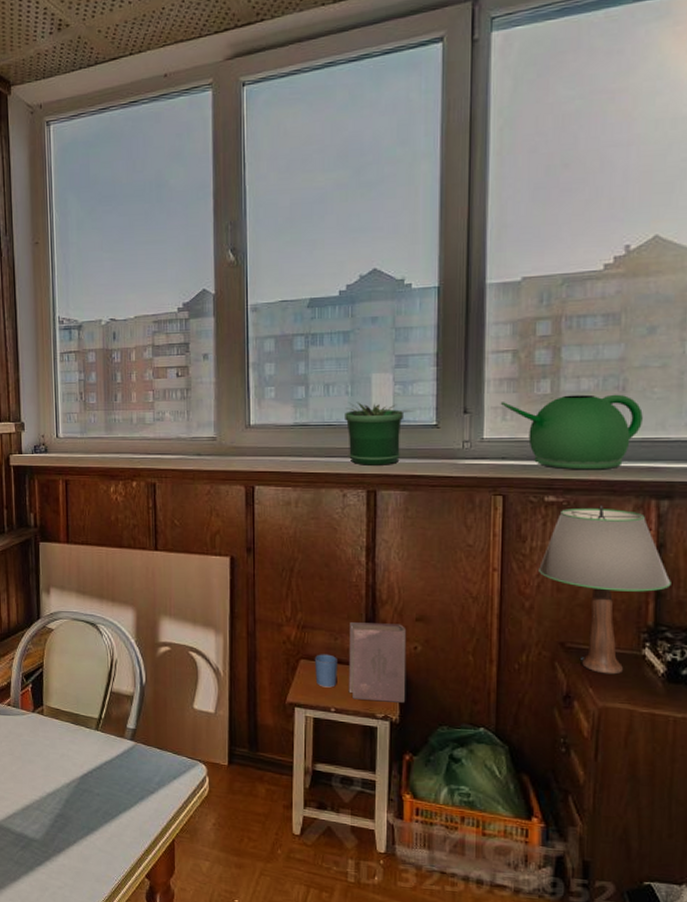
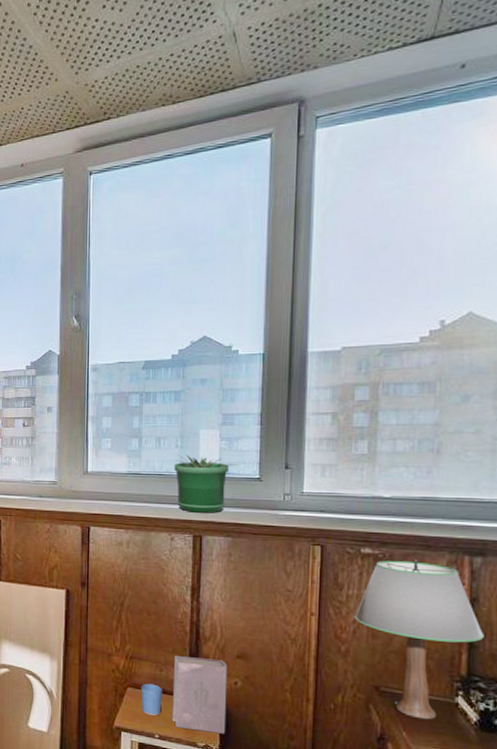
watering can: present [500,394,643,470] -> none [319,455,457,526]

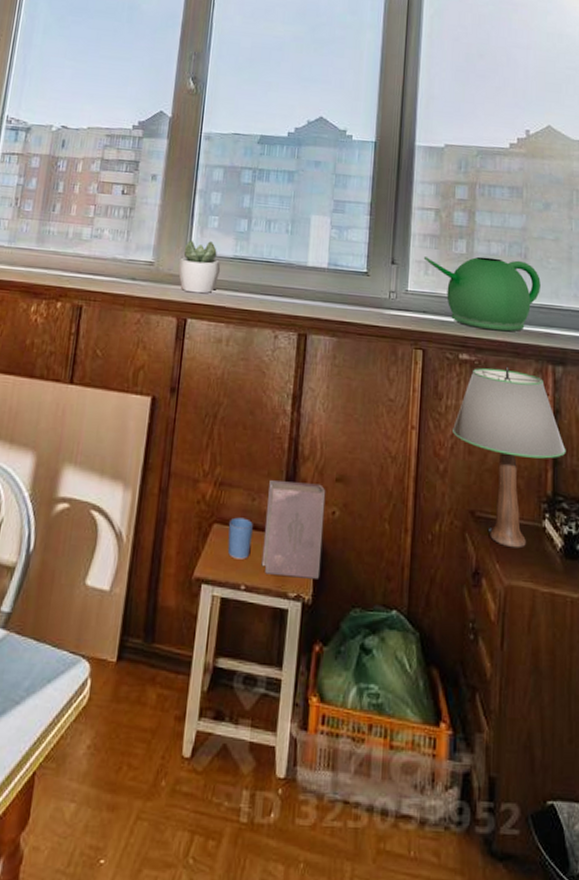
succulent plant: none [78,460,117,505] -> present [177,239,221,294]
planter: present [174,454,240,513] -> none [283,240,348,309]
watering can: none [319,455,457,526] -> present [423,256,541,332]

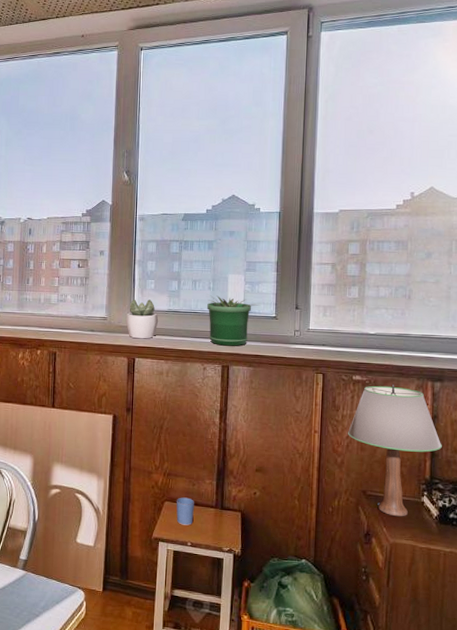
book: present [261,480,326,579] -> none [202,471,249,538]
planter: none [283,240,348,309] -> present [207,295,260,346]
watering can: present [423,256,541,332] -> none [322,299,422,358]

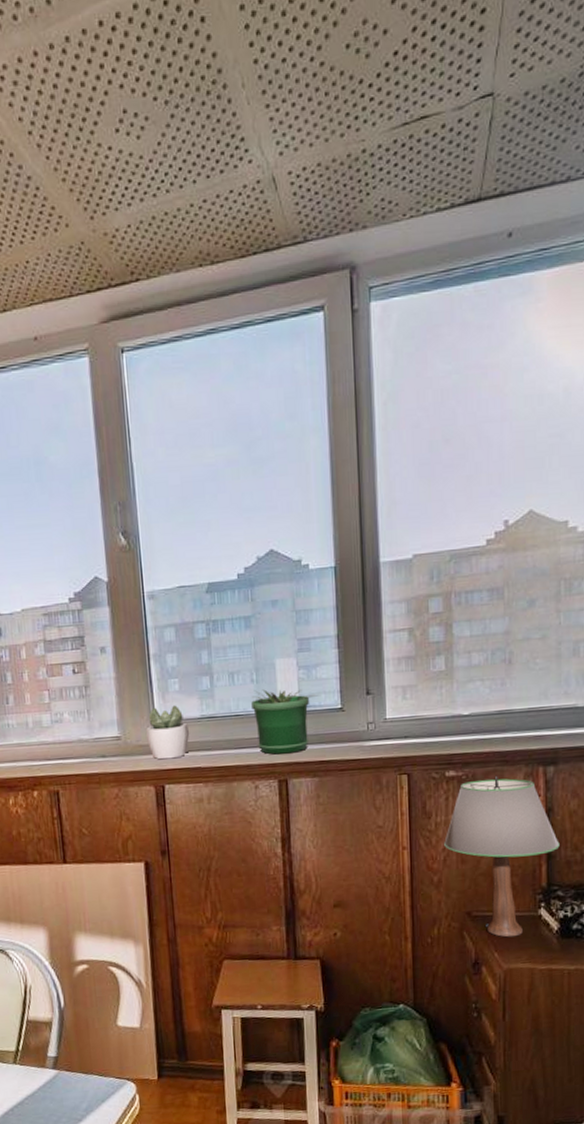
mug: present [176,497,194,526] -> none [237,951,262,986]

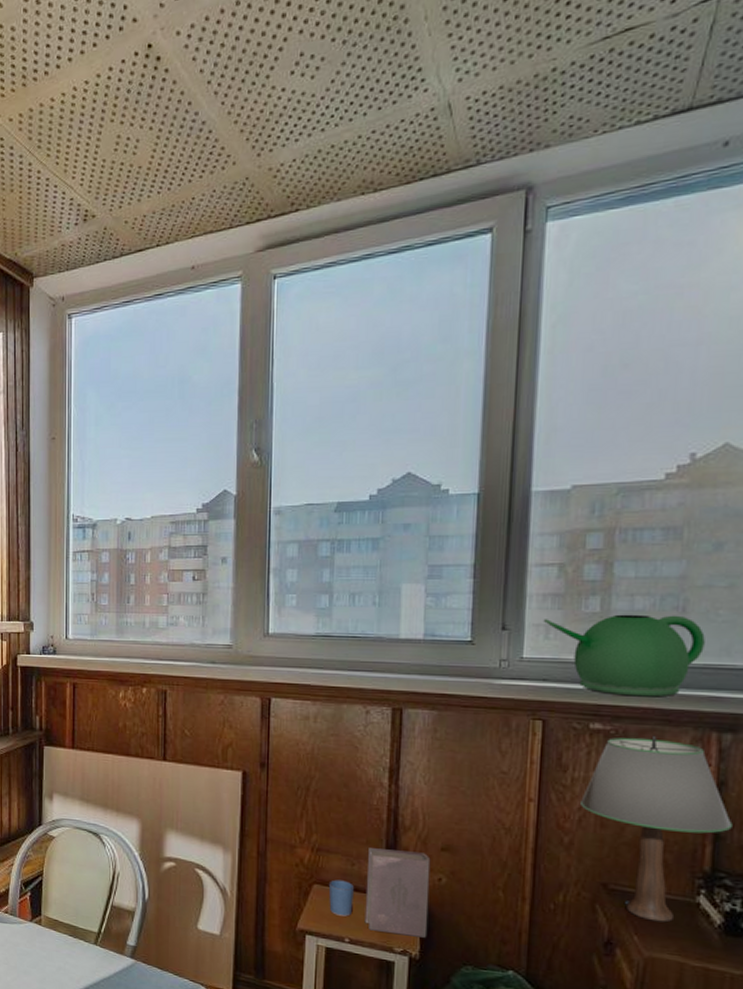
succulent plant: present [145,705,190,760] -> none [257,620,303,673]
mug: none [237,951,262,986] -> present [328,879,354,917]
planter: present [251,689,320,755] -> none [371,613,448,682]
book: none [270,912,329,993] -> present [364,848,431,938]
watering can: none [400,667,528,744] -> present [543,614,705,698]

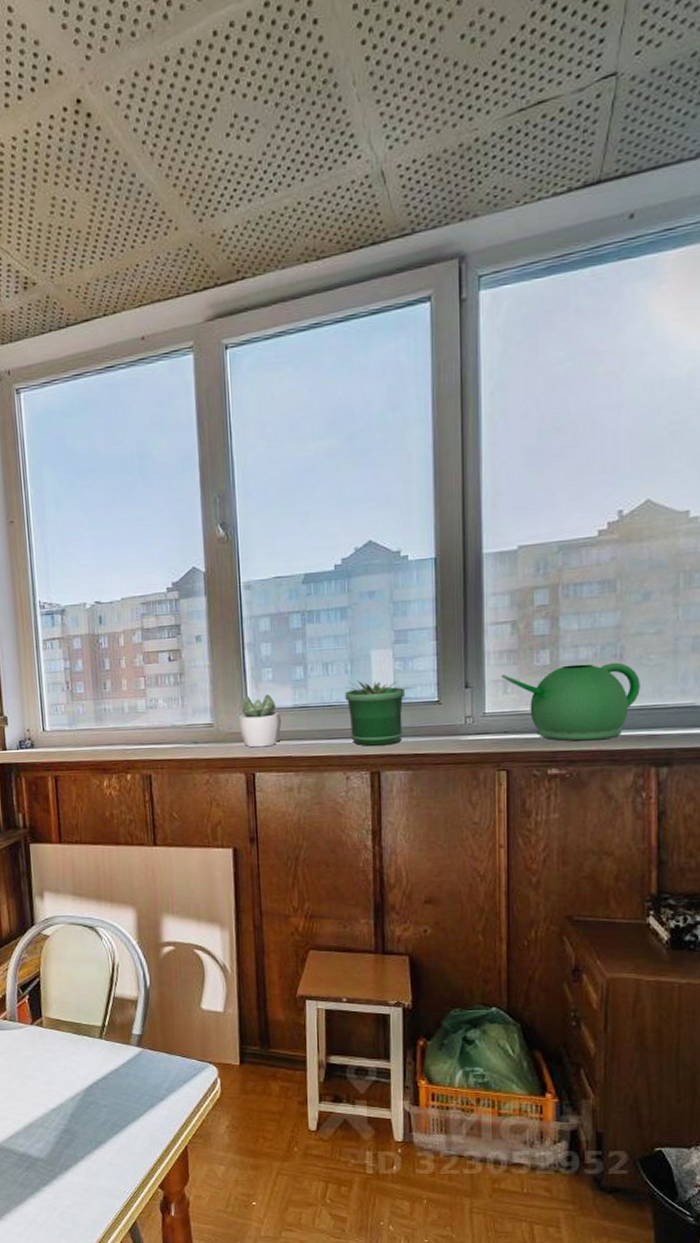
succulent plant: none [257,620,303,673] -> present [237,694,282,748]
mug: present [328,879,354,917] -> none [323,943,348,978]
book: present [364,848,431,938] -> none [358,907,418,988]
planter: none [371,613,448,682] -> present [345,680,416,746]
table lamp: present [580,735,733,923] -> none [544,775,672,945]

